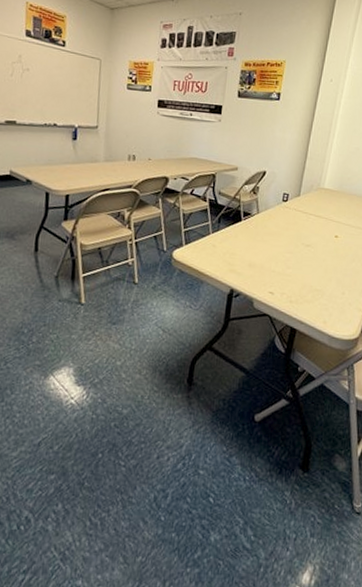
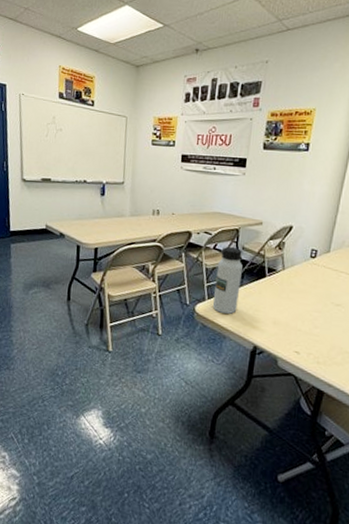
water bottle: none [189,192,220,259] -> present [212,247,243,314]

